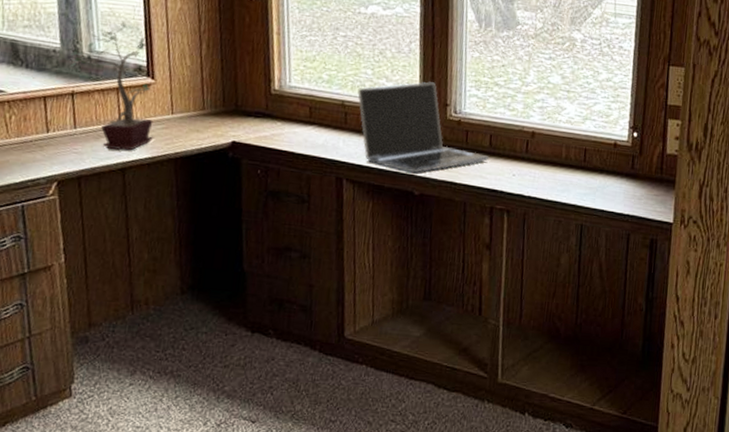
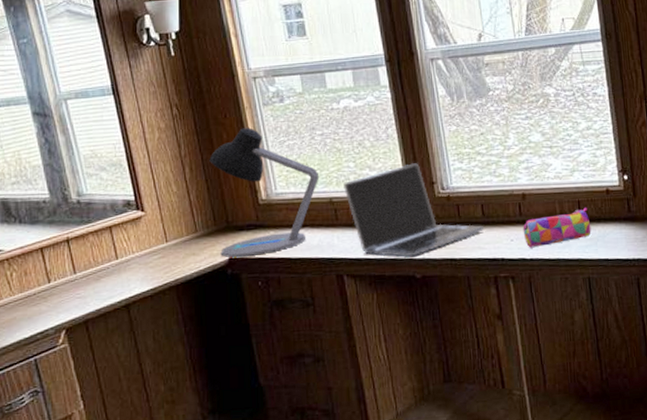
potted plant: present [65,19,154,151] -> none [55,157,153,289]
desk lamp: none [224,14,336,144] -> present [209,128,320,258]
pencil case: none [526,156,594,186] -> present [522,207,592,248]

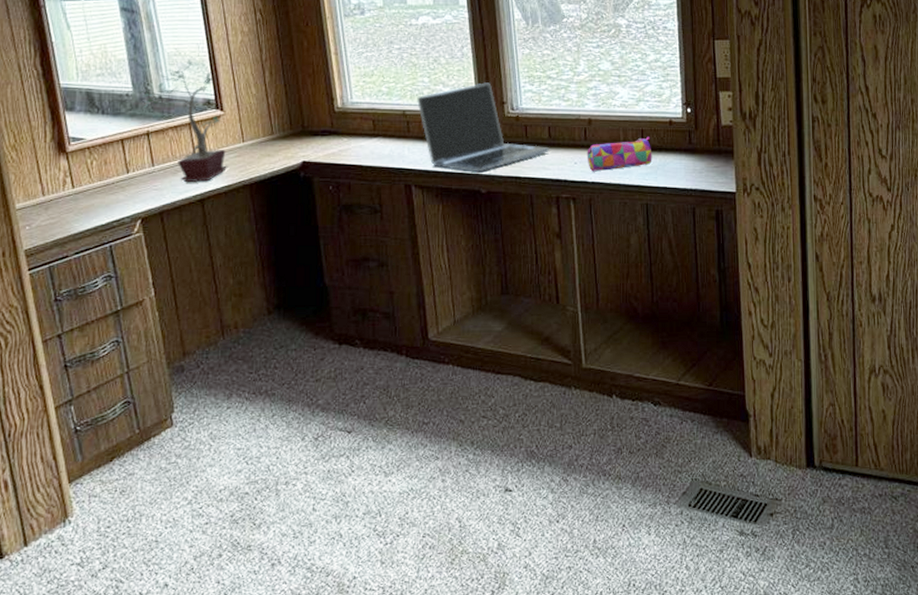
potted plant: none [55,157,153,289] -> present [138,57,228,183]
desk lamp: present [209,128,320,258] -> none [289,37,395,162]

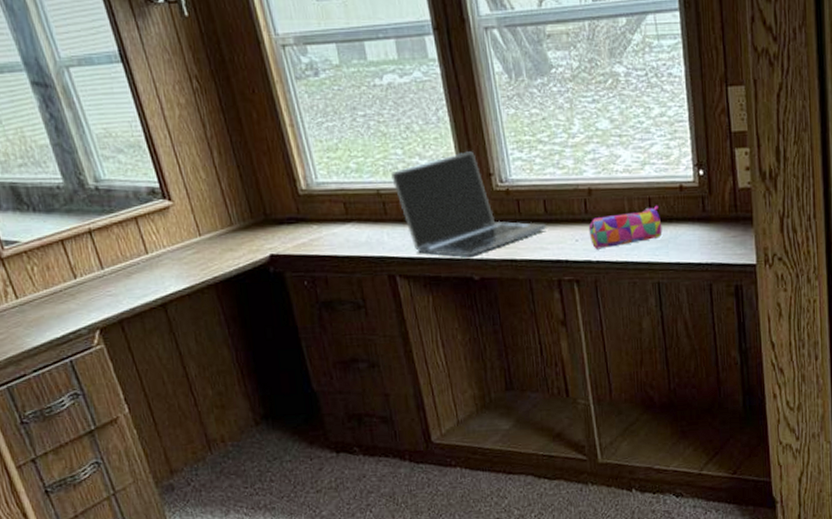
potted plant: present [138,57,228,183] -> none [70,137,187,286]

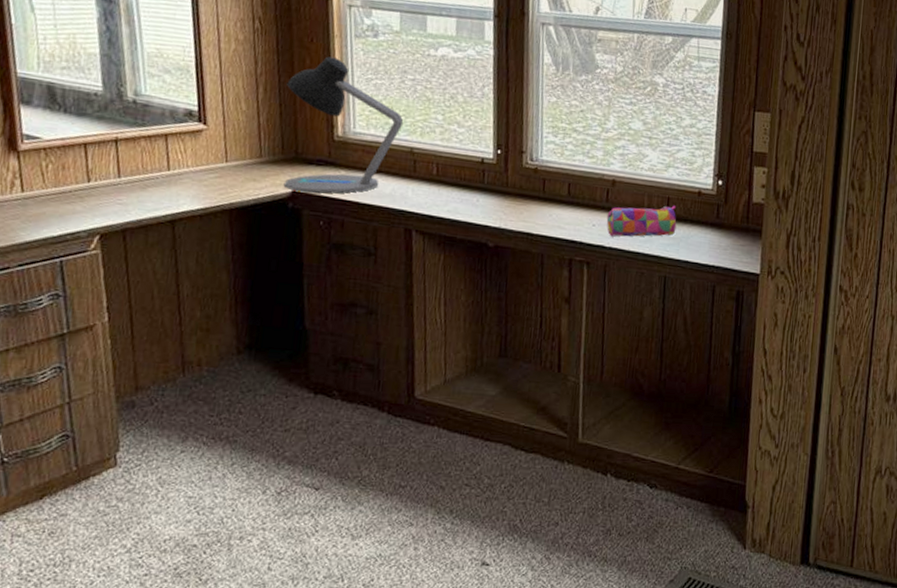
desk lamp: none [239,105,364,255] -> present [283,56,404,194]
laptop: present [391,151,546,257] -> none [427,127,567,225]

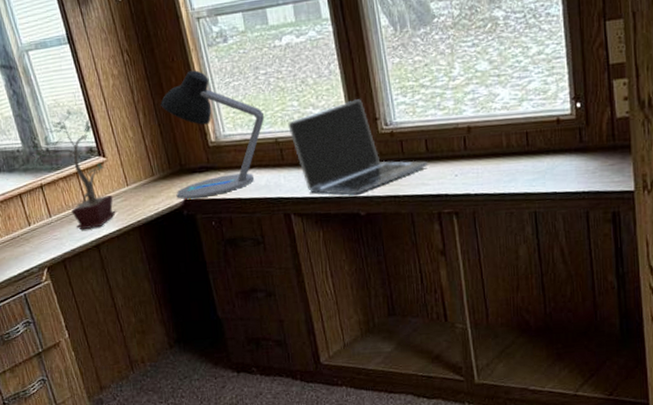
potted plant: none [108,60,207,201] -> present [27,106,117,231]
laptop: none [427,127,567,225] -> present [288,99,427,195]
pencil case: present [606,205,677,237] -> none [467,138,539,183]

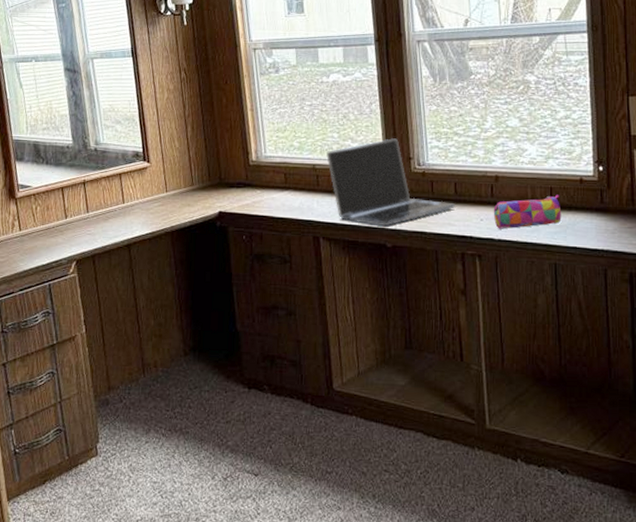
potted plant: present [27,106,117,231] -> none [77,112,153,229]
desk lamp: present [160,70,265,200] -> none [209,94,305,212]
pencil case: none [467,138,539,183] -> present [493,194,562,229]

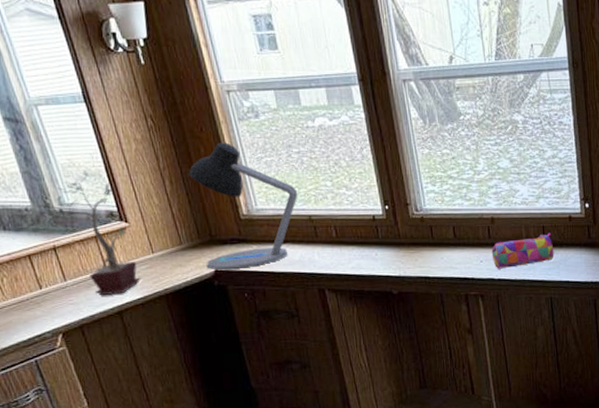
potted plant: none [77,112,153,229] -> present [37,167,141,296]
desk lamp: none [209,94,305,212] -> present [188,142,298,271]
laptop: present [326,138,455,227] -> none [321,184,455,275]

